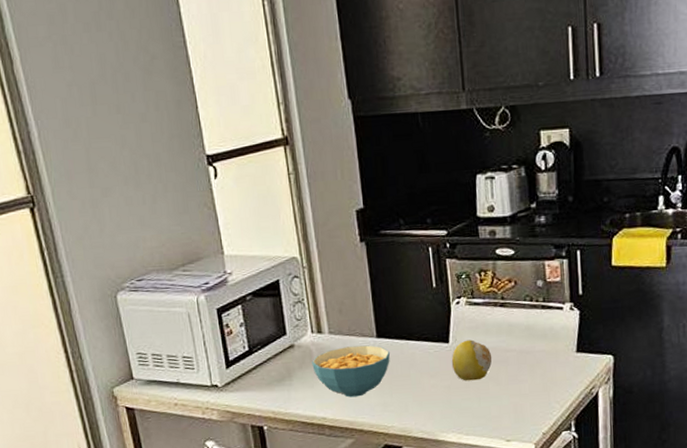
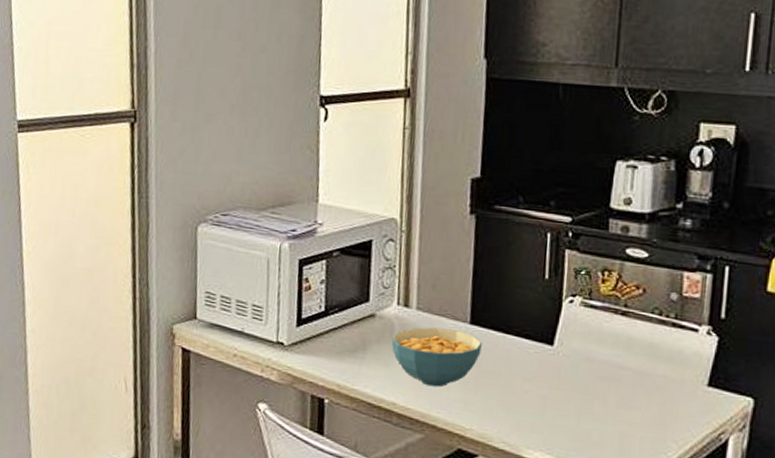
fruit: present [451,339,492,381] -> none [552,346,603,396]

